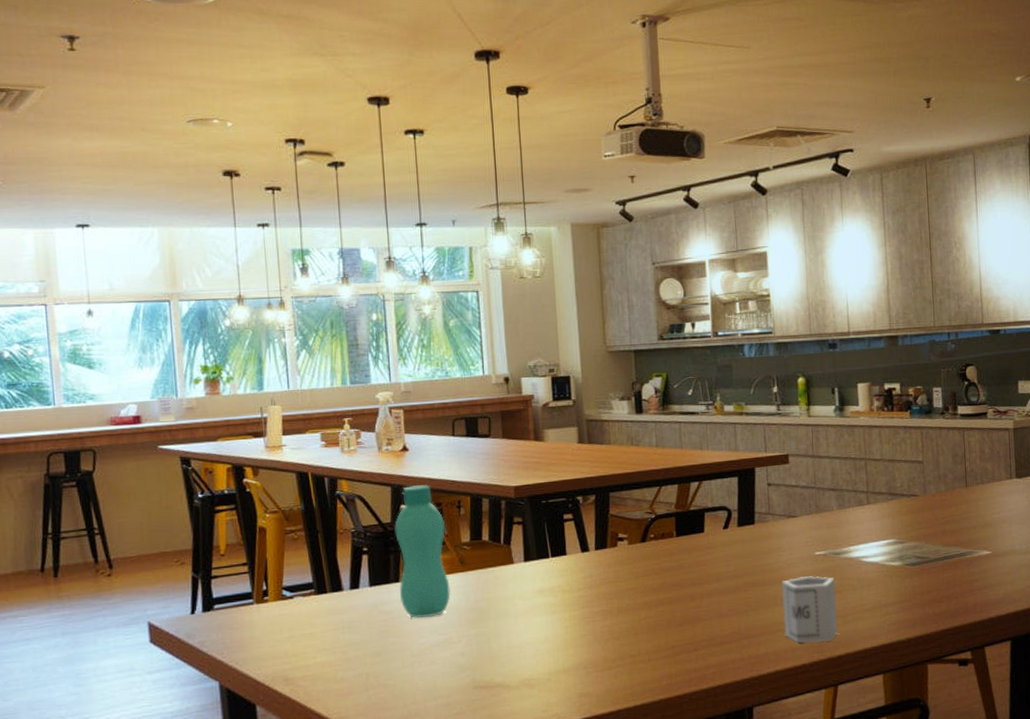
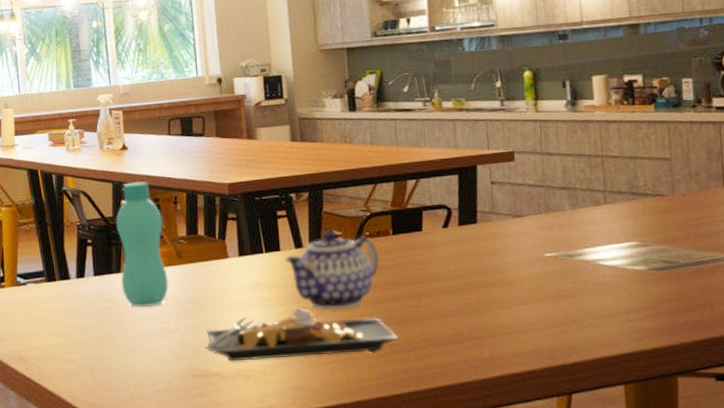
plate: none [488,611,680,671] -> present [205,306,398,362]
teapot: none [571,533,663,614] -> present [285,230,379,310]
cup: present [781,576,838,643] -> none [507,278,572,348]

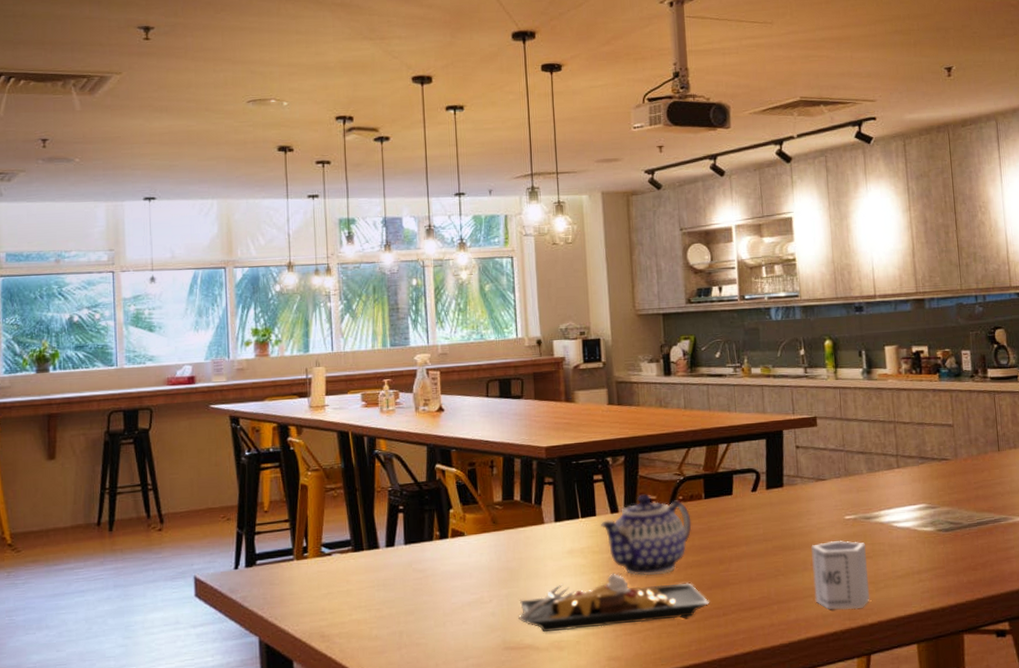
bottle: present [116,181,169,307] -> none [430,445,483,577]
cup: none [507,278,572,348] -> present [811,541,870,610]

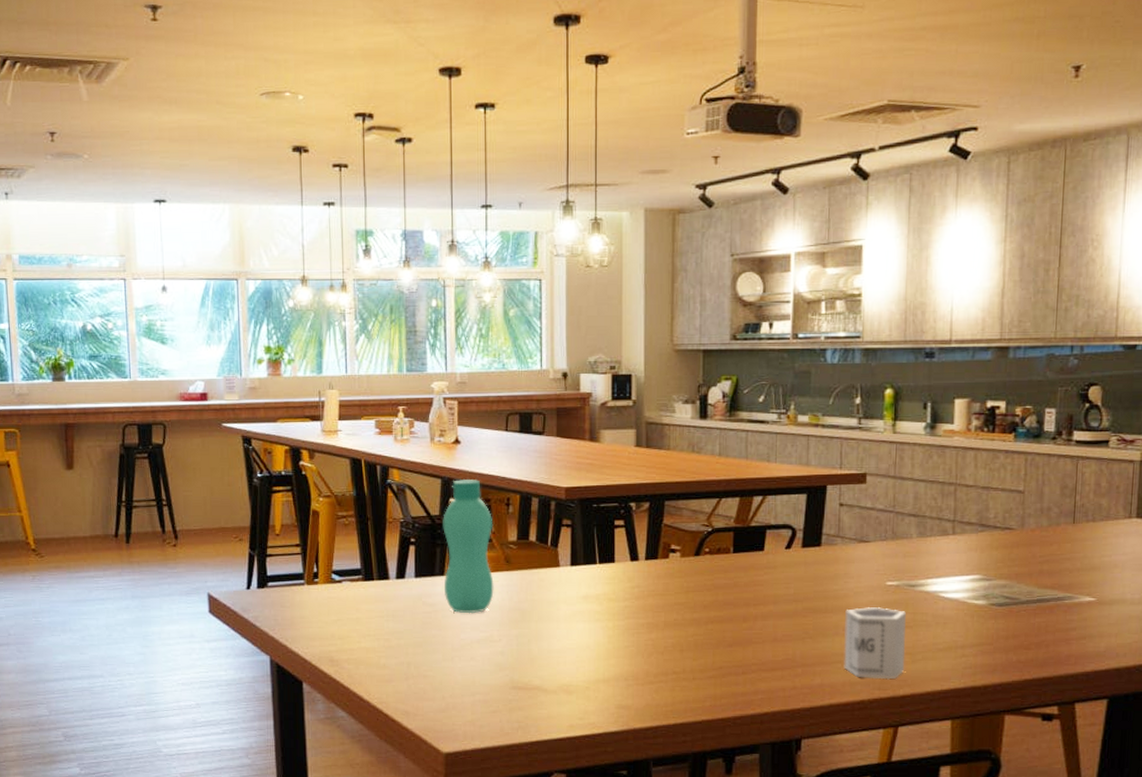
bottle: none [430,445,483,577] -> present [443,480,494,614]
plate: present [518,573,709,633] -> none [528,622,729,676]
teapot: present [601,494,692,576] -> none [619,544,717,628]

